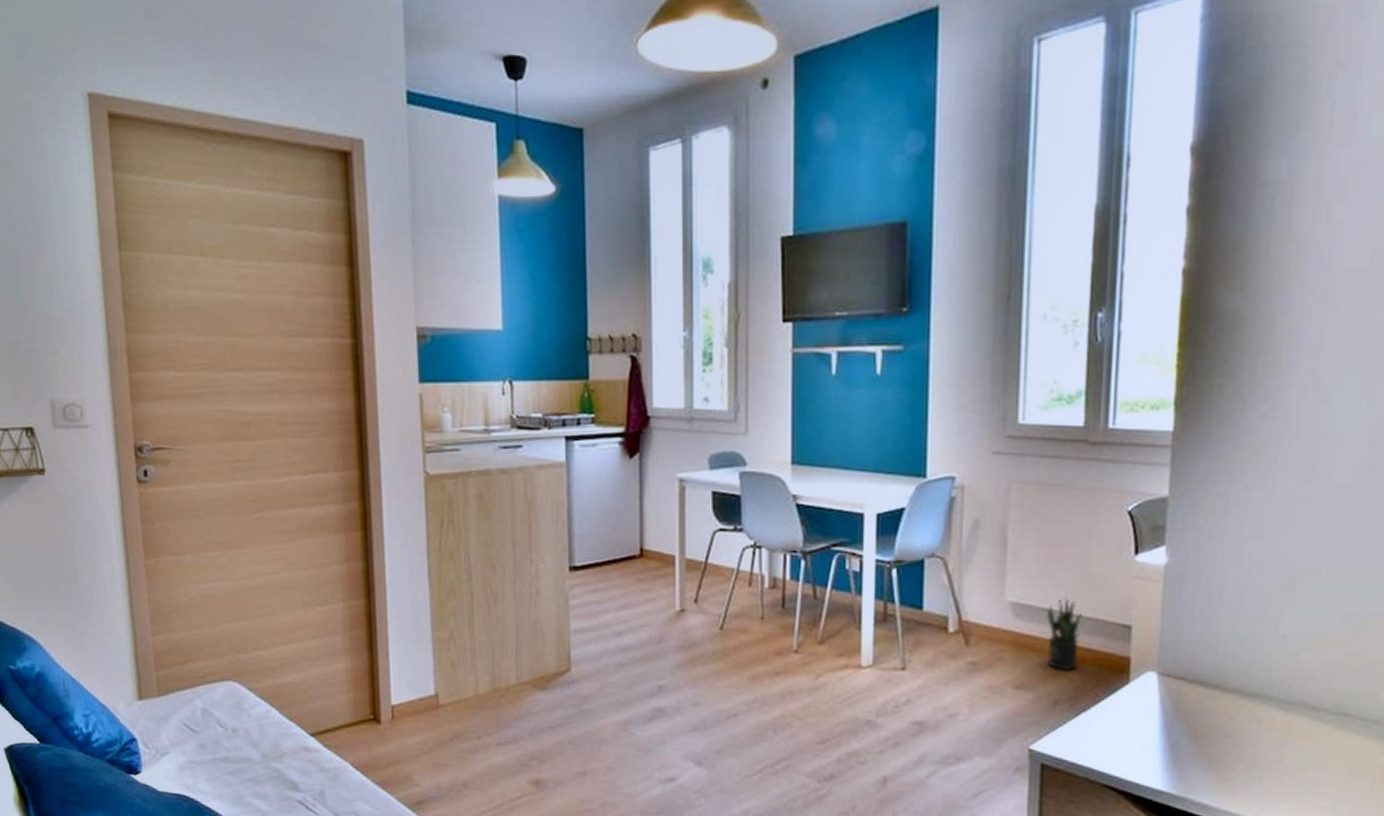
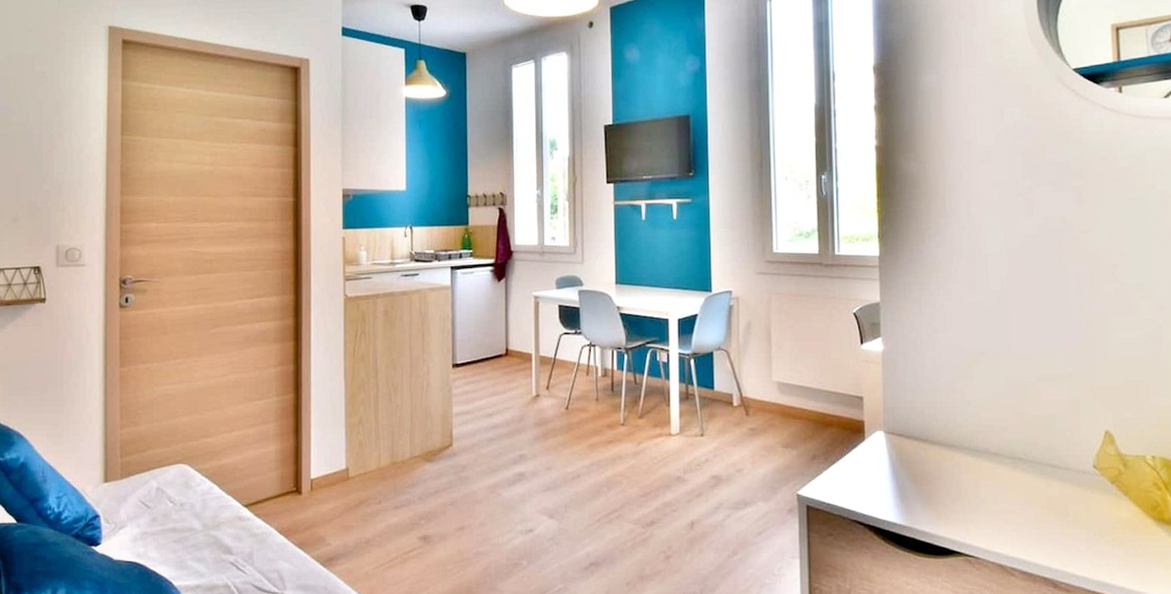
potted plant: present [1047,599,1082,670] -> none [803,378,828,432]

